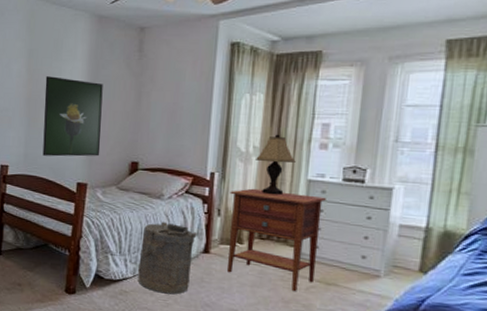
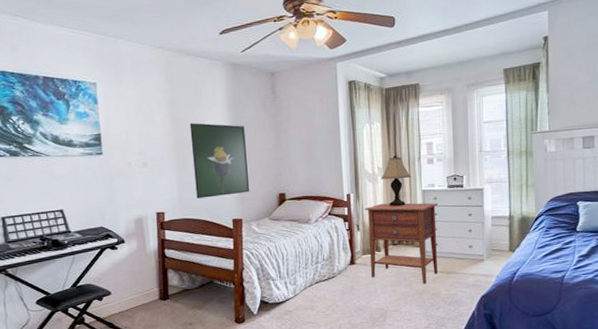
laundry hamper: present [138,221,197,295] -> none [297,243,343,307]

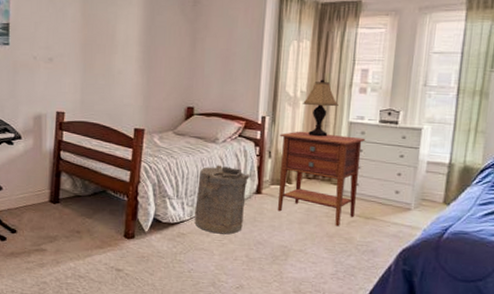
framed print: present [189,123,250,199] -> none [99,21,159,103]
laundry hamper: none [297,243,343,307] -> present [194,165,250,235]

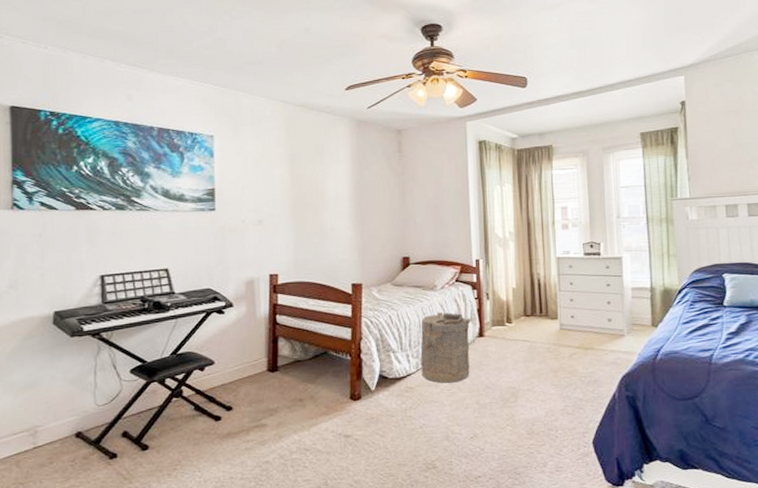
nightstand: present [278,131,365,226] -> none [494,270,574,360]
lamp: present [303,79,339,137] -> none [512,219,545,275]

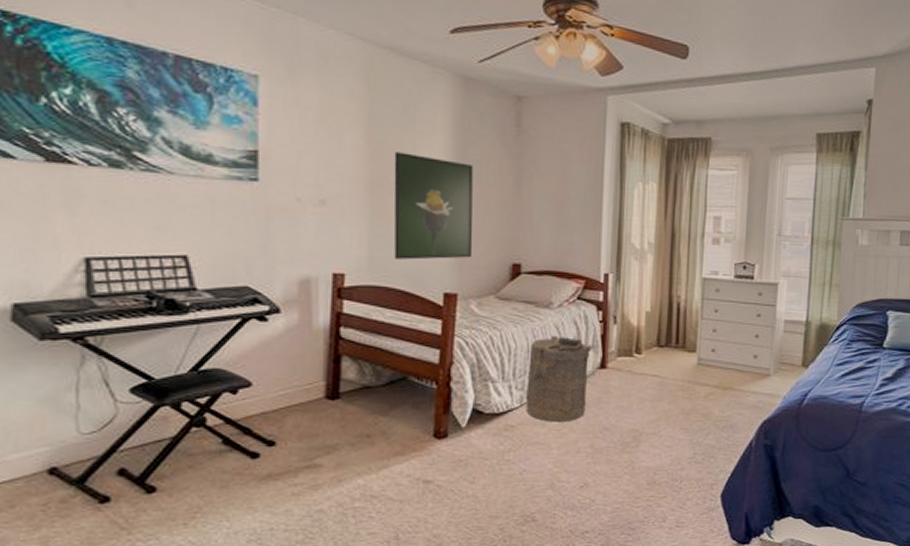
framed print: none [310,180,372,260] -> present [394,152,473,260]

